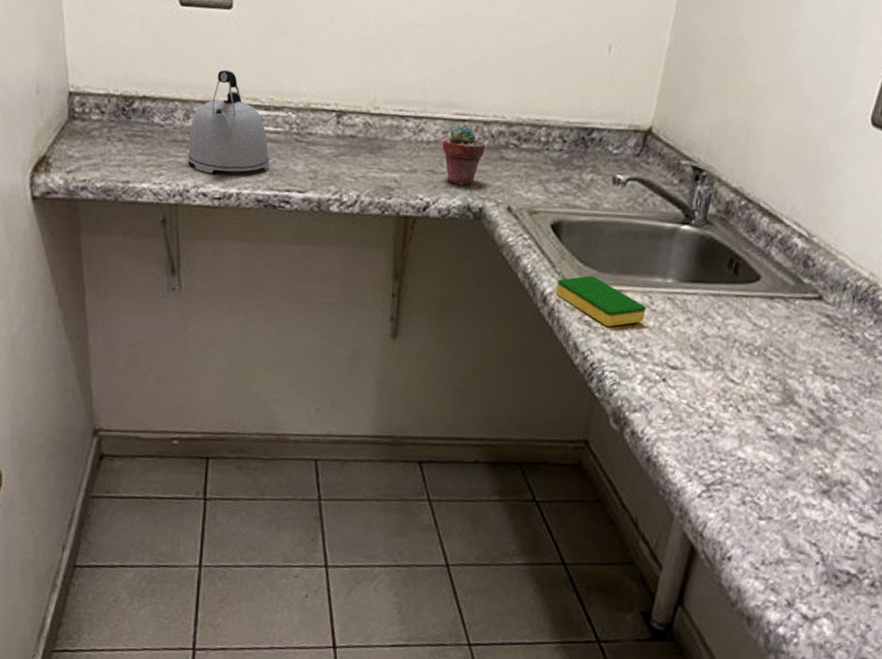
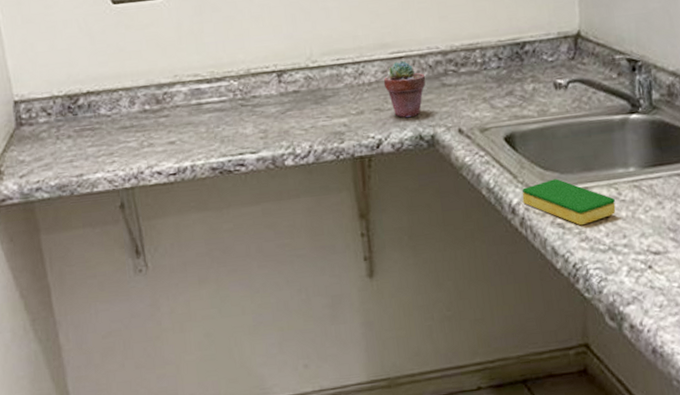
kettle: present [188,69,269,174] -> none [136,53,219,153]

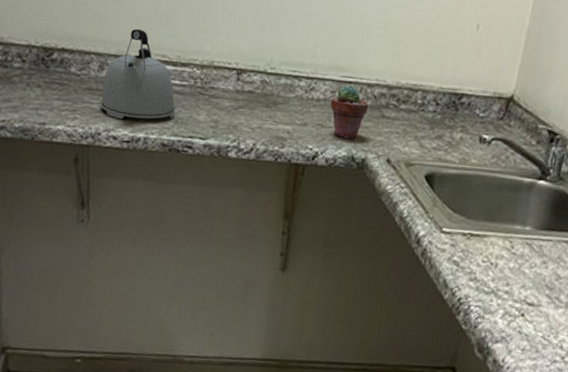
kettle: none [136,53,219,153] -> present [101,28,175,120]
dish sponge: present [522,179,616,226] -> none [428,221,508,267]

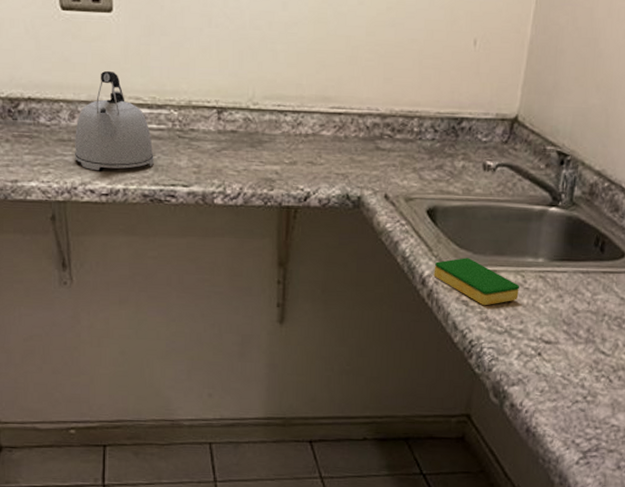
potted succulent: present [330,85,369,139] -> none [320,116,362,176]
dish sponge: none [428,221,508,267] -> present [434,258,520,306]

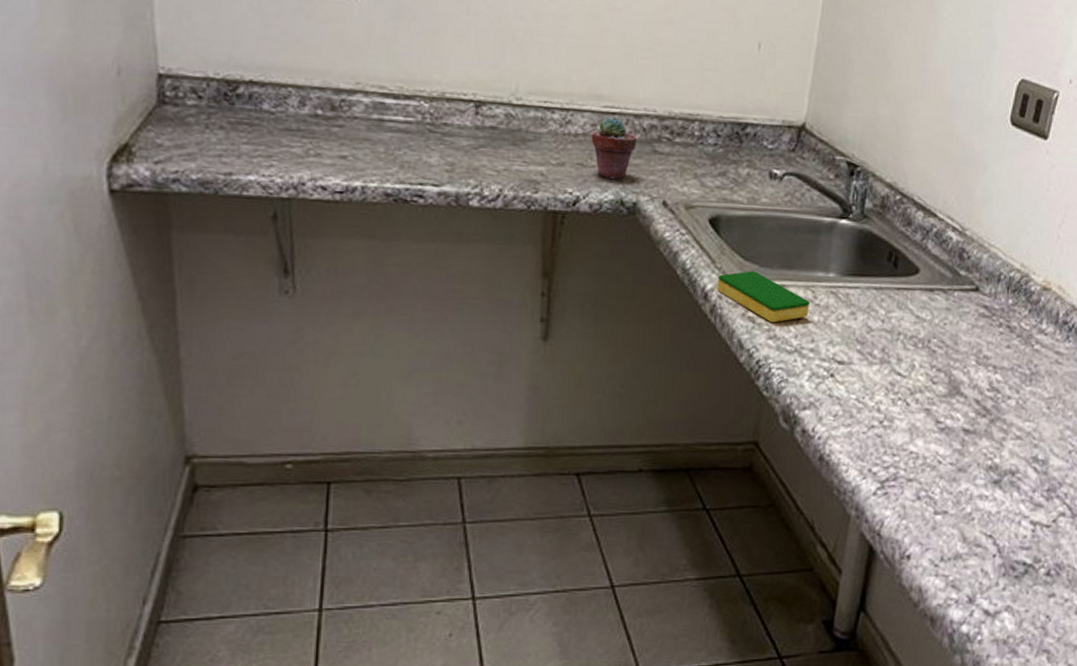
kettle: present [75,70,154,171] -> none [304,55,399,166]
potted succulent: none [320,116,362,176] -> present [591,116,638,180]

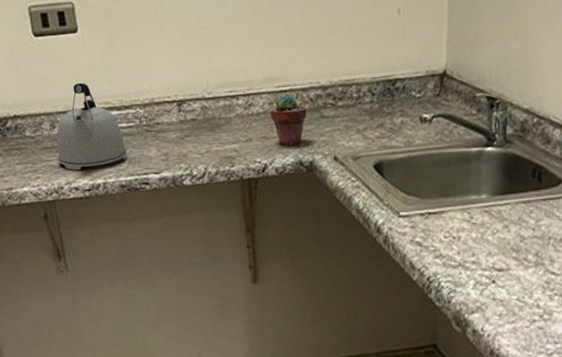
kettle: none [304,55,399,166] -> present [57,82,127,171]
dish sponge: present [717,271,811,323] -> none [386,203,468,244]

